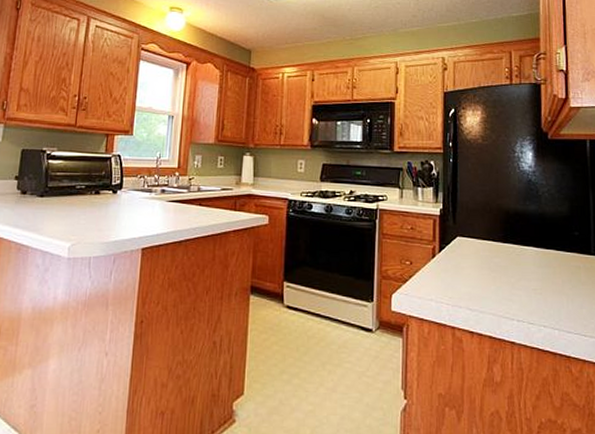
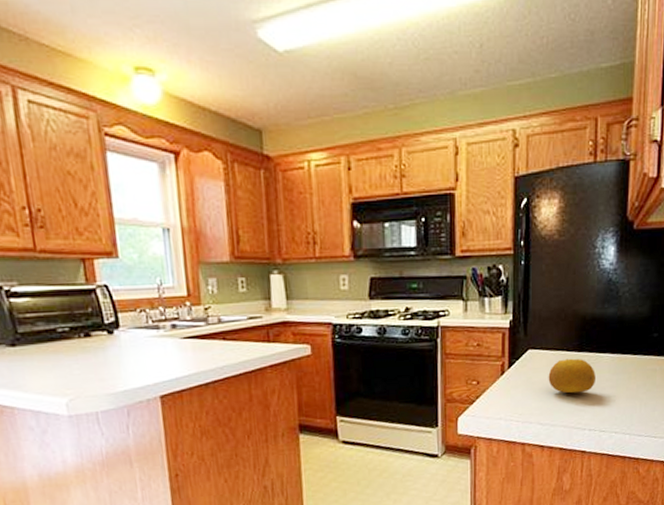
fruit: none [476,248,521,283] -> present [548,358,595,394]

